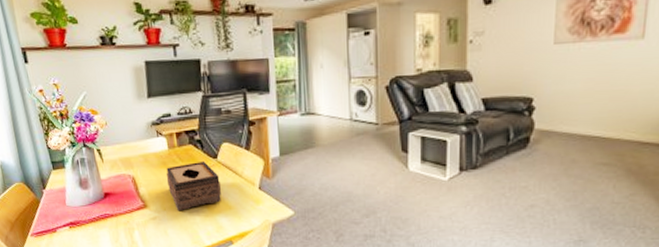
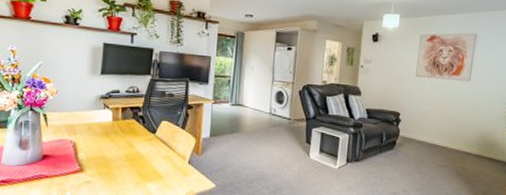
tissue box: present [166,160,222,211] -> none [107,134,155,178]

